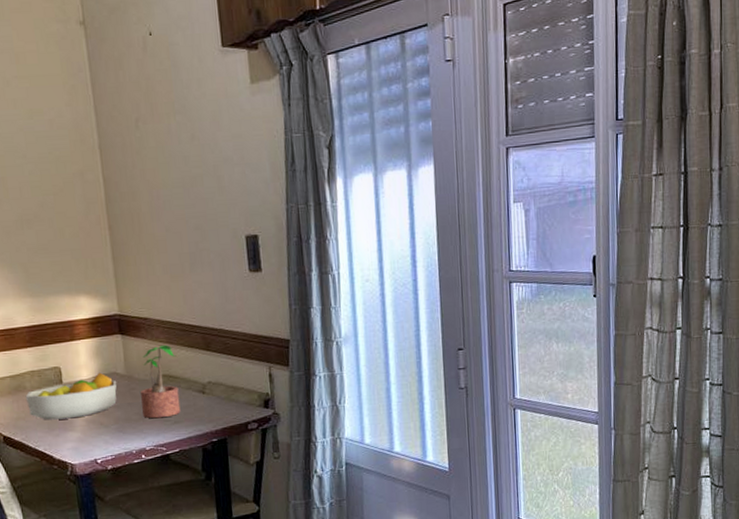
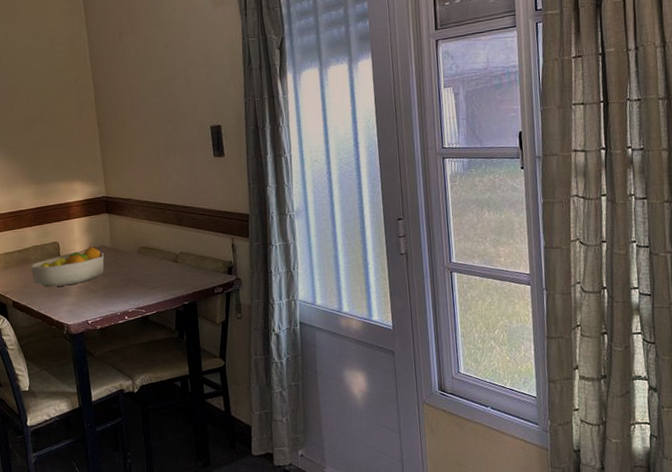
potted plant: present [139,344,181,419] -> none [123,221,158,285]

